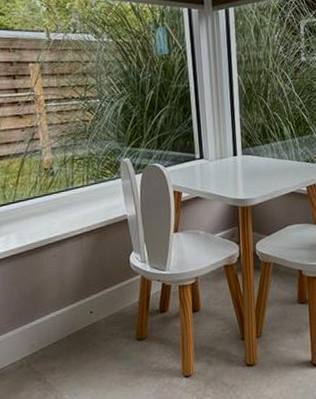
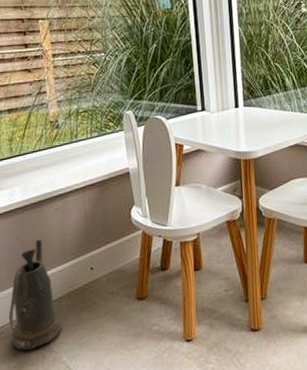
watering can: none [8,284,63,391] -> present [9,239,62,351]

